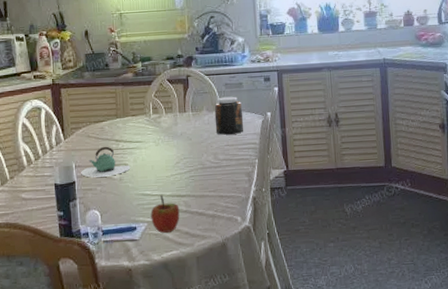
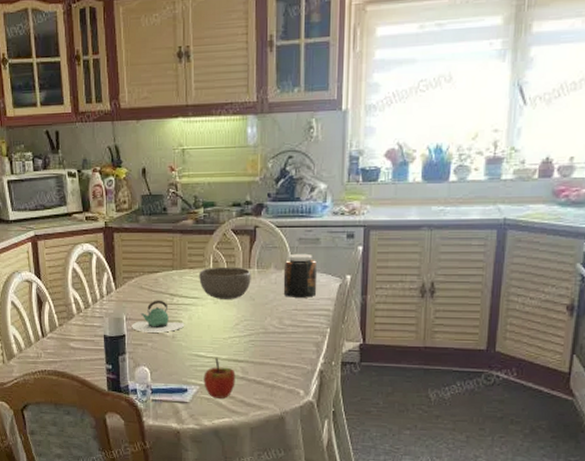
bowl: none [141,111,187,142] -> present [199,267,251,299]

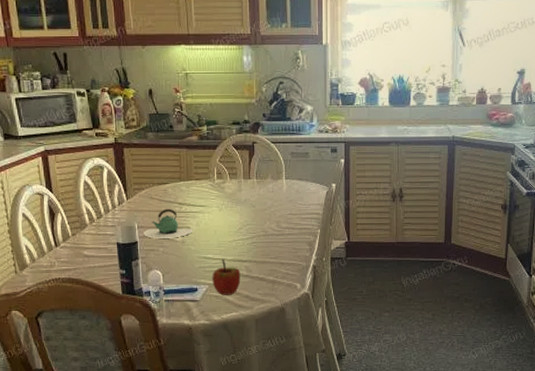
bowl: present [199,267,251,299] -> none [205,178,251,207]
jar: present [283,253,318,298] -> none [279,165,308,204]

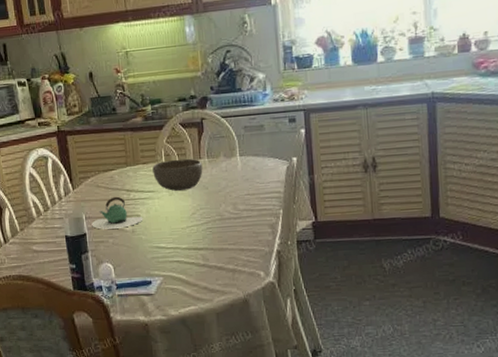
bowl: none [205,178,251,207] -> present [152,158,203,191]
apple: present [212,259,241,295] -> none [166,248,198,288]

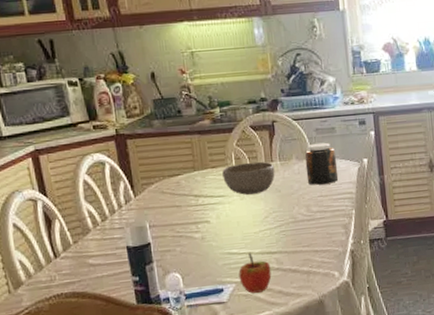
teapot: present [91,196,143,229] -> none [156,202,214,238]
apple: none [166,248,198,288] -> present [238,253,272,294]
jar: none [232,140,267,183] -> present [304,142,339,185]

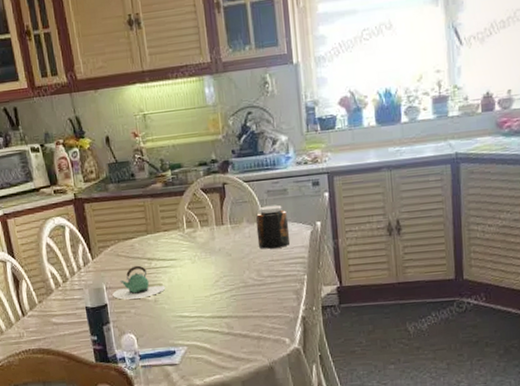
teapot: none [156,202,214,238] -> present [112,265,166,300]
bowl: present [222,161,275,195] -> none [174,224,226,259]
apple: present [238,253,272,294] -> none [190,317,222,357]

